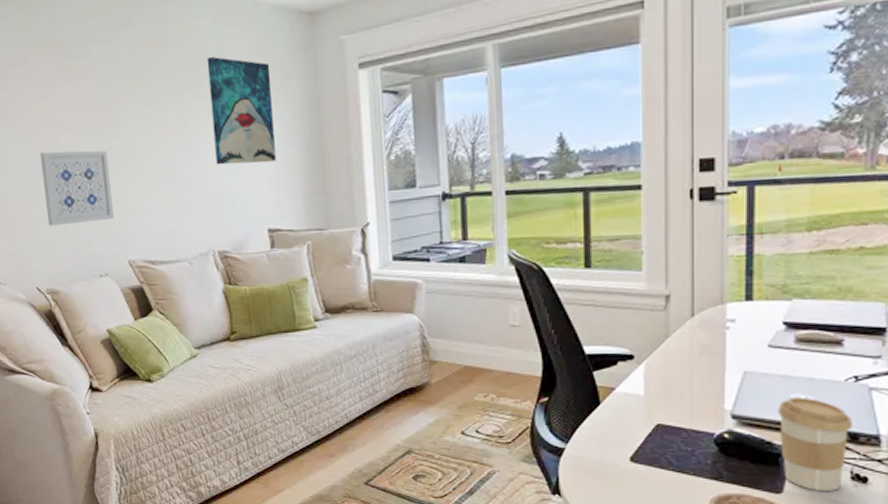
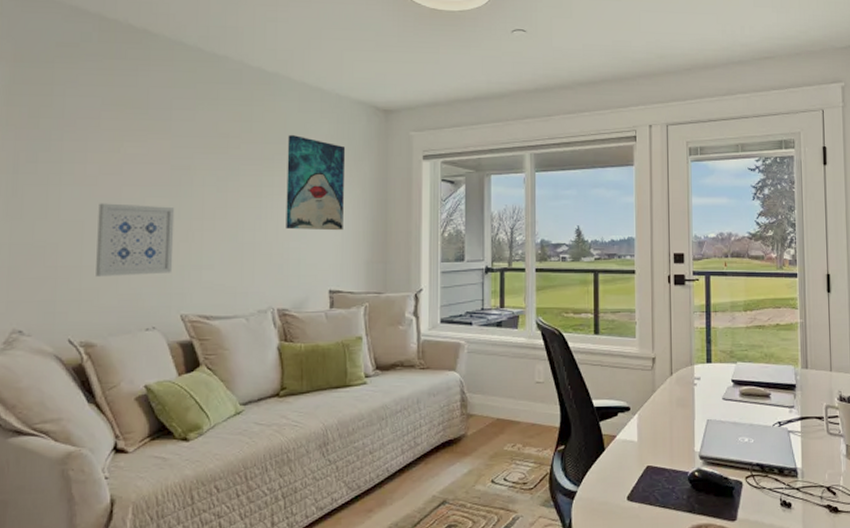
coffee cup: present [777,398,852,491] -> none [730,440,779,517]

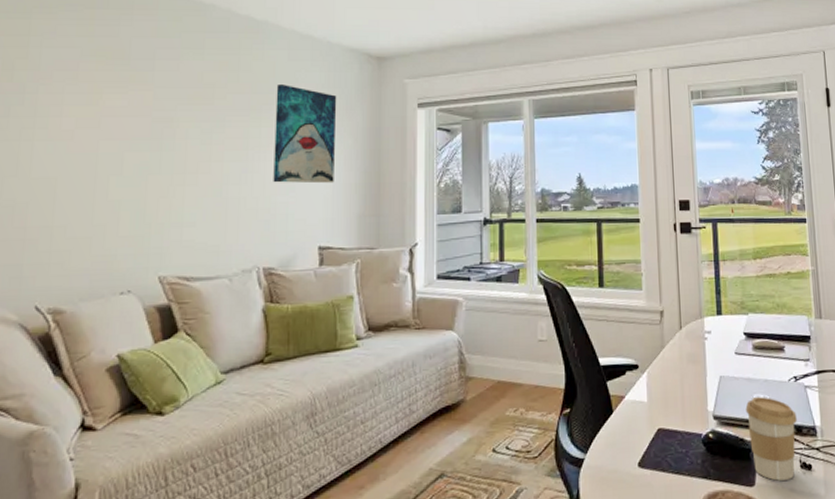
wall art: present [96,203,175,277] -> none [68,158,155,237]
coffee cup: none [730,440,779,517] -> present [745,397,797,481]

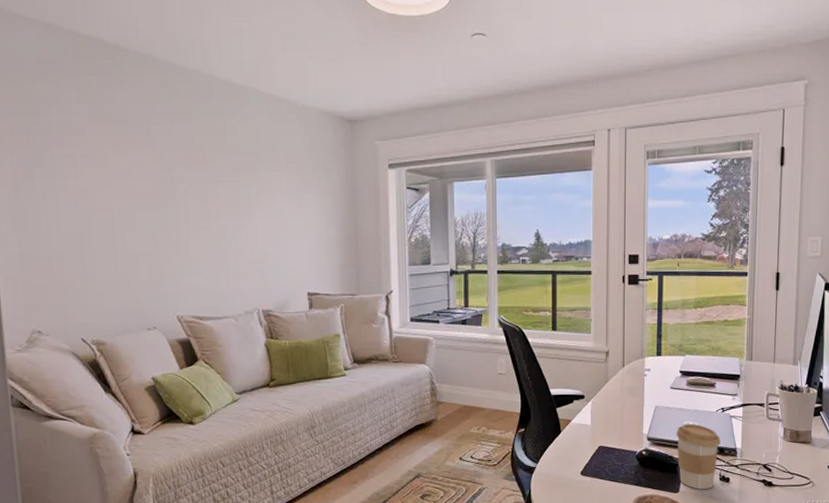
wall art: present [273,85,337,184] -> none [260,147,317,238]

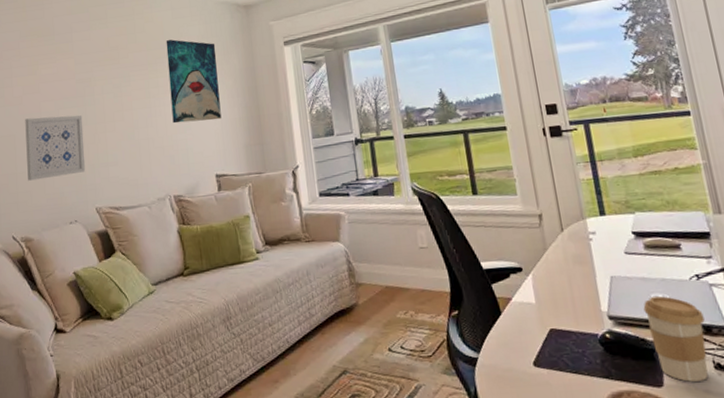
wall art: none [93,215,166,283] -> present [25,115,86,181]
wall art: none [260,147,317,238] -> present [166,39,222,124]

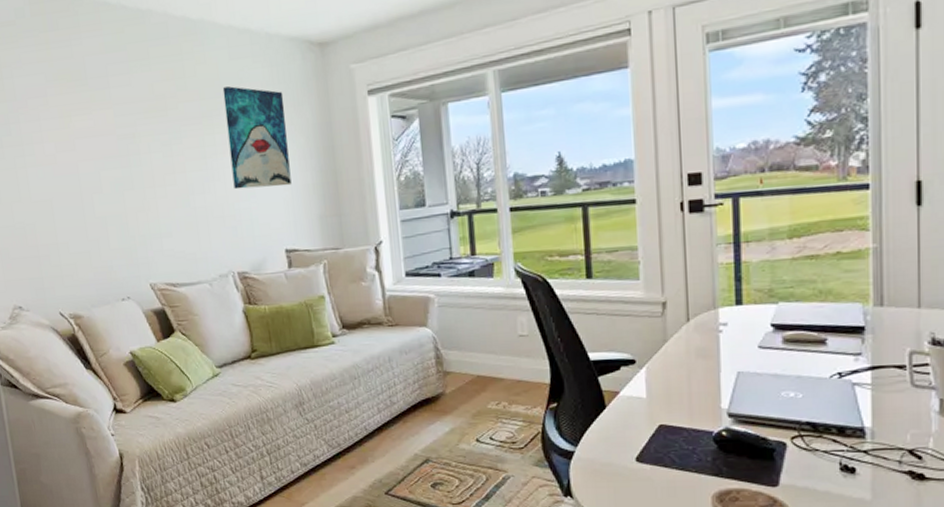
wall art: present [25,115,86,181] -> none [61,177,136,252]
coffee cup: present [643,296,709,382] -> none [770,394,839,482]

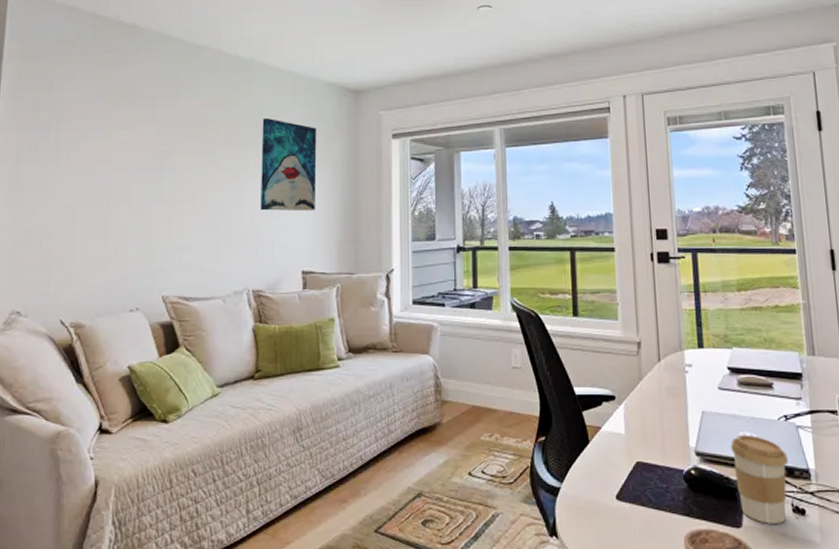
coffee cup: none [770,394,839,482] -> present [730,435,788,524]

